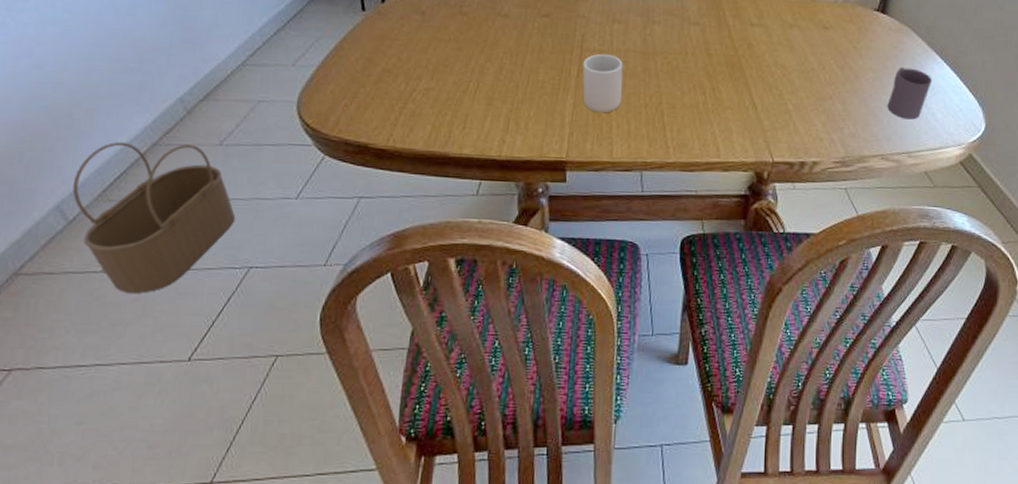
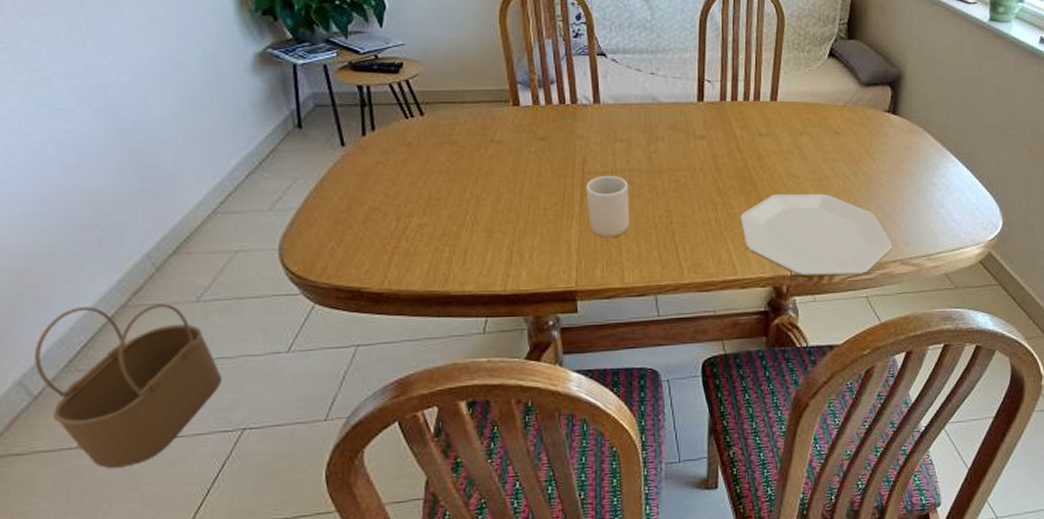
plate: none [727,82,874,167] -> present [740,193,892,277]
cup: present [887,67,933,120] -> none [904,169,948,222]

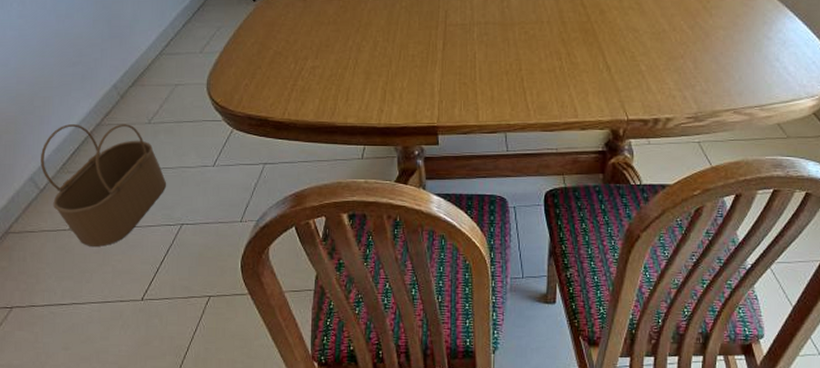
cup: present [586,175,630,238] -> none [448,27,485,82]
plate: present [740,193,892,277] -> none [582,45,726,122]

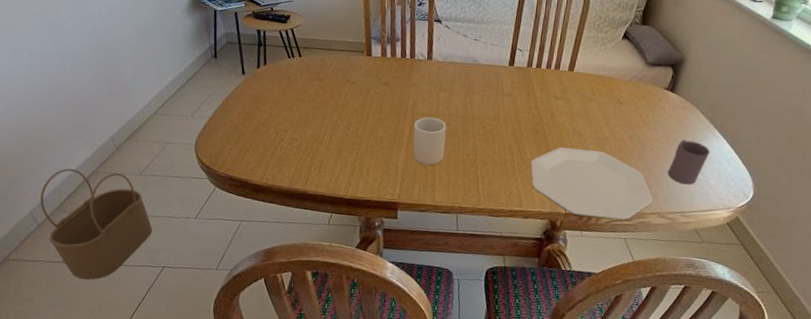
cup: none [448,27,485,82] -> present [413,117,447,166]
plate: none [582,45,726,122] -> present [530,146,653,221]
cup: none [739,24,784,74] -> present [667,140,711,185]

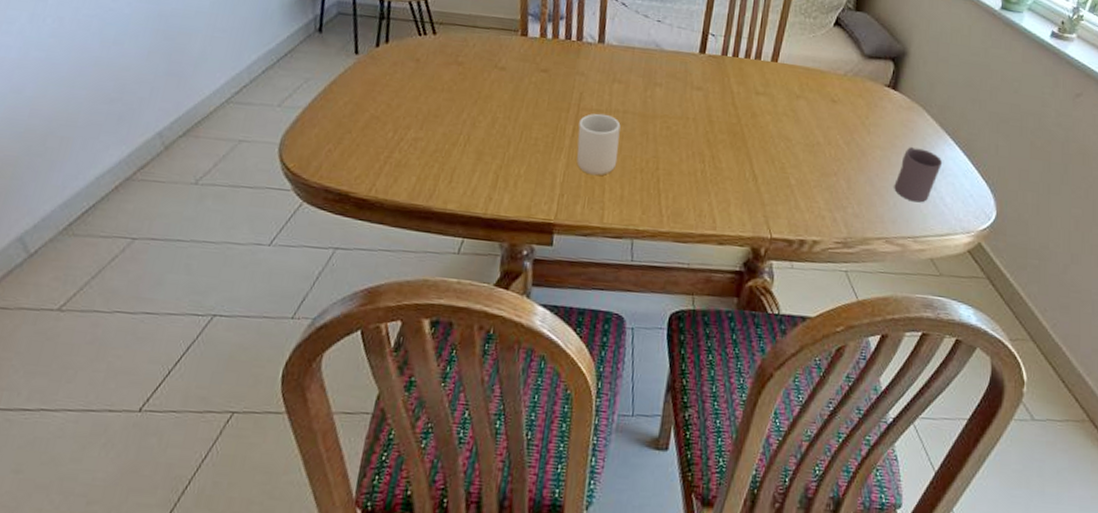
wicker basket: present [40,168,152,280] -> none [37,174,204,336]
plate: present [530,146,653,221] -> none [726,153,878,248]

